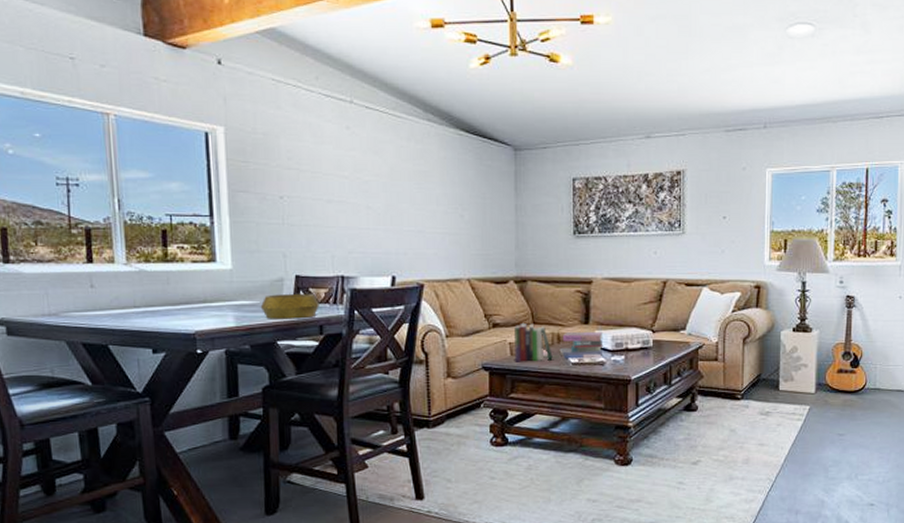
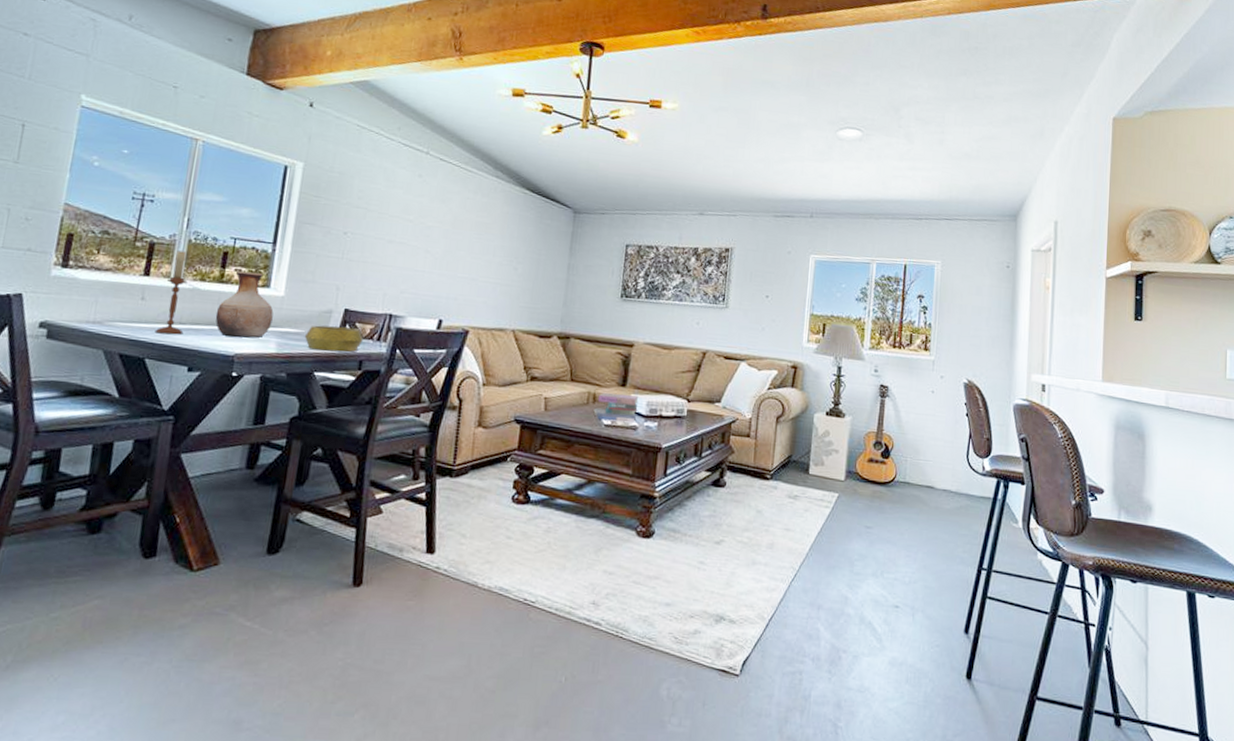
candlestick: none [111,232,140,319] -> present [154,249,188,335]
vase: none [167,248,226,315] -> present [215,270,274,338]
books: present [514,322,553,362] -> none [547,378,587,420]

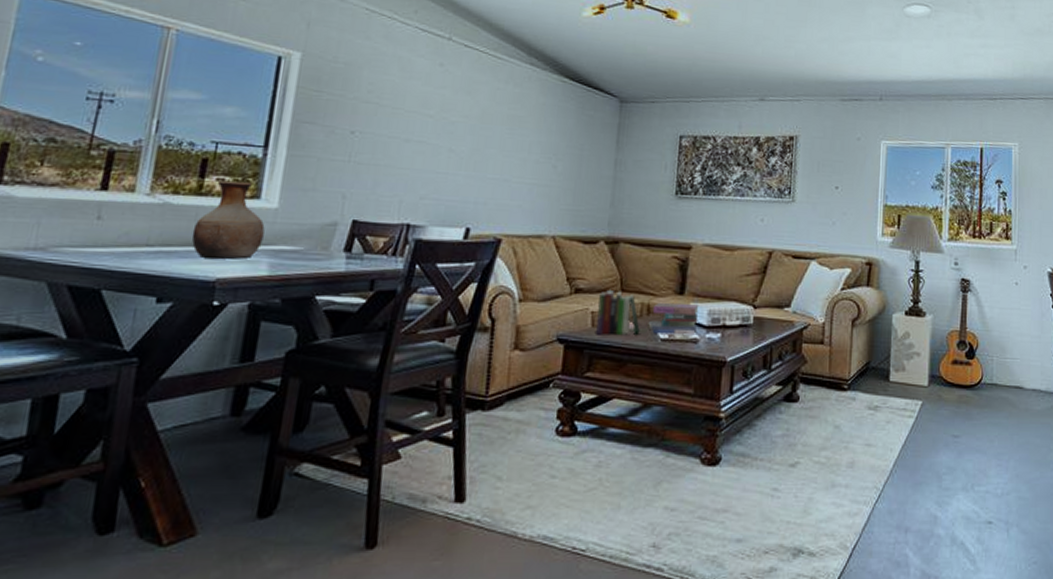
candlestick: present [154,249,188,335] -> none [114,157,157,260]
decorative bowl: present [304,325,363,353] -> none [303,240,375,272]
books: none [547,378,587,420] -> present [595,289,640,336]

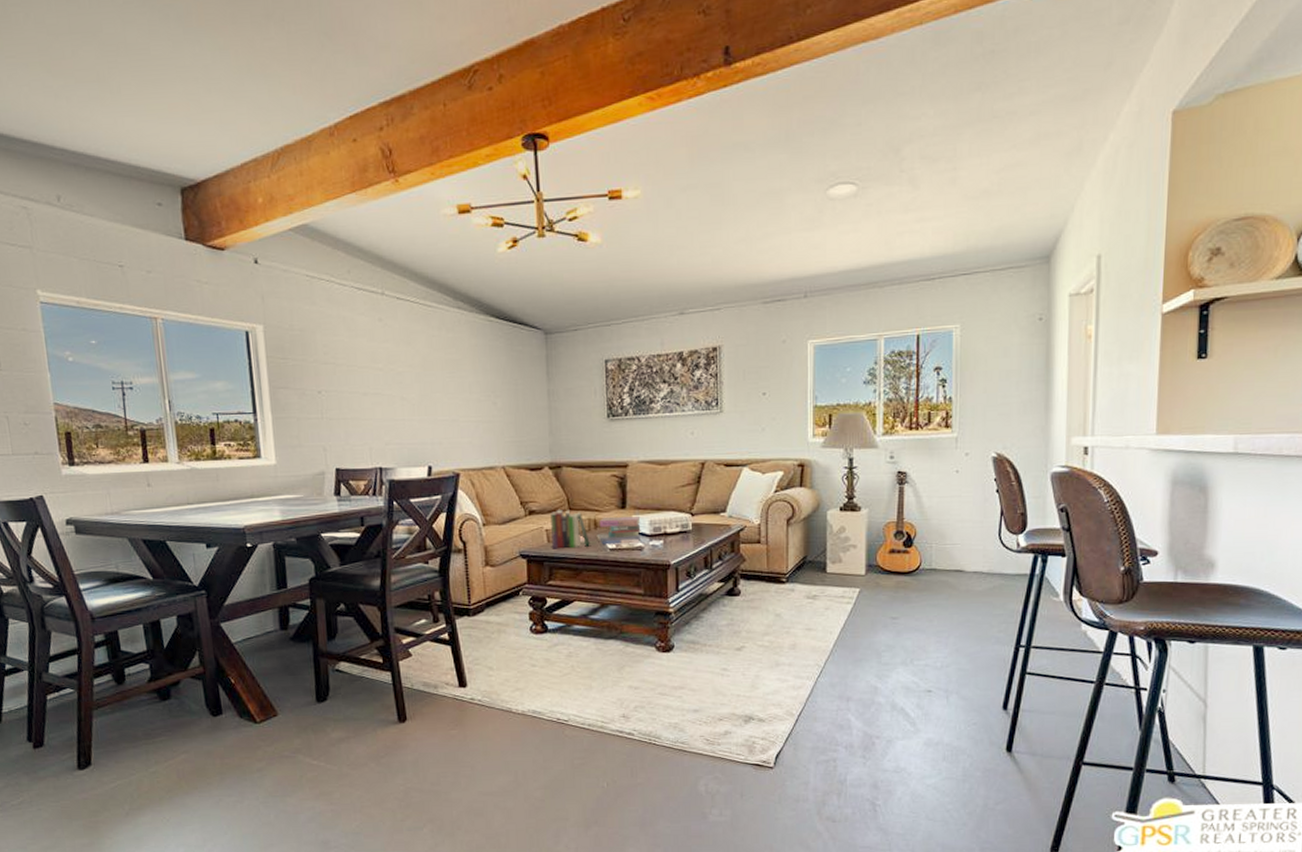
vase: present [191,180,265,259] -> none [217,444,271,510]

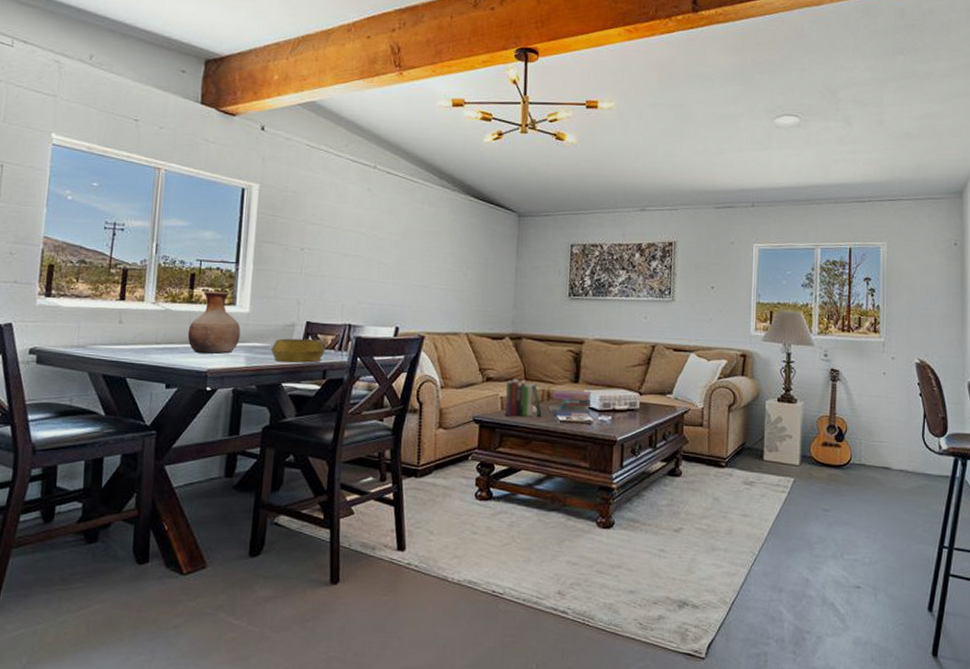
vase: none [217,444,271,510] -> present [187,290,241,354]
decorative bowl: none [304,486,360,513] -> present [270,338,325,364]

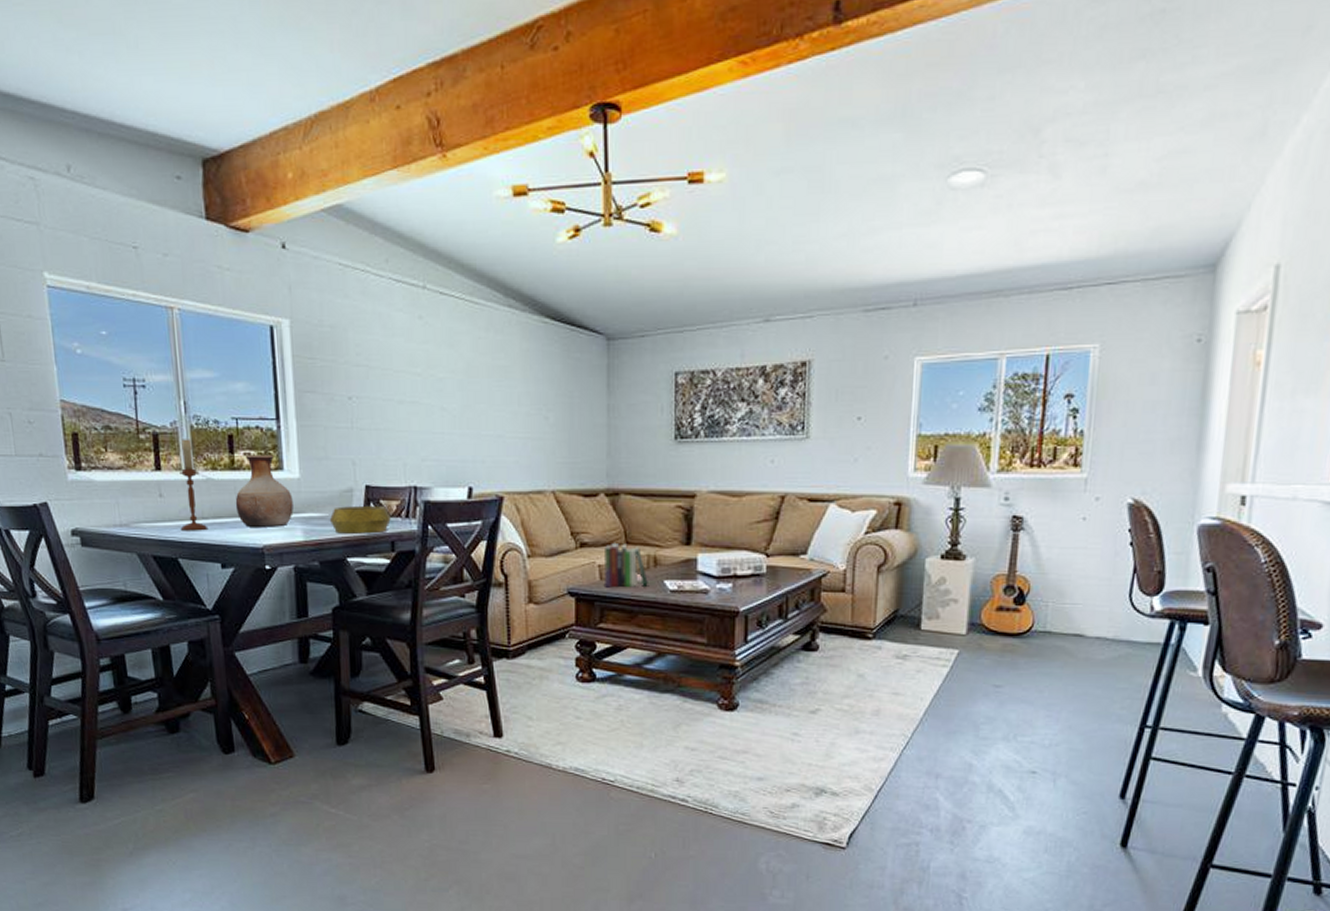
candlestick: none [133,274,160,355] -> present [180,437,209,531]
books: present [548,389,592,418] -> none [656,553,708,586]

